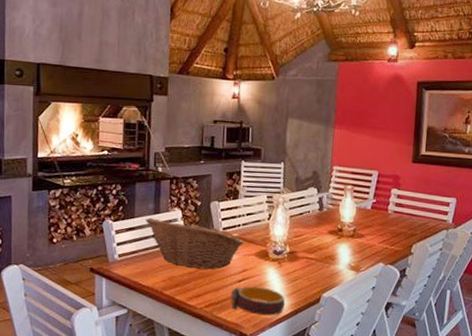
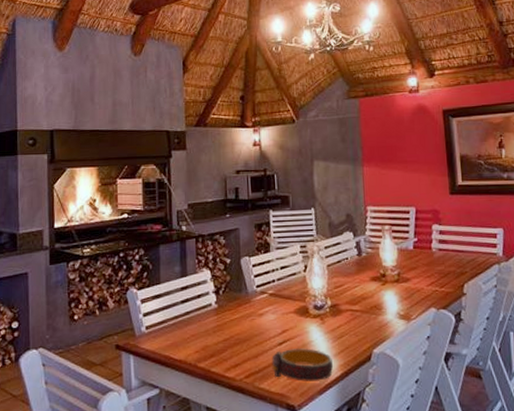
fruit basket: present [145,217,244,270] -> none [172,280,281,335]

